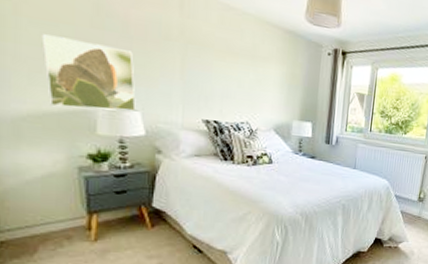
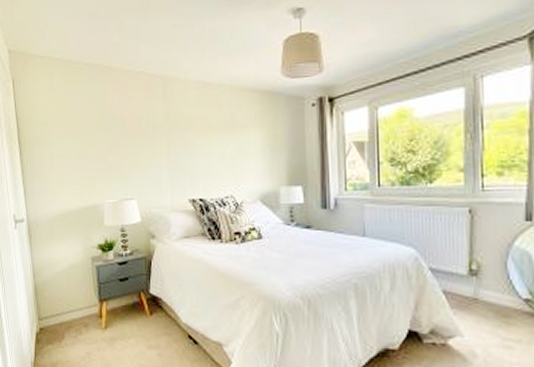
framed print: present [41,33,136,111] -> none [66,144,133,205]

